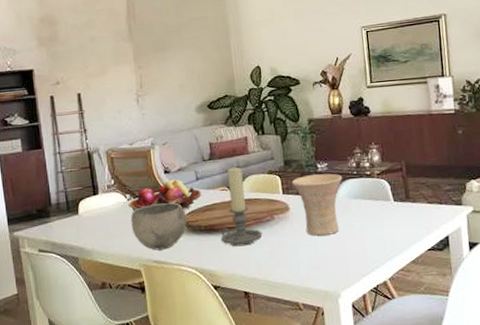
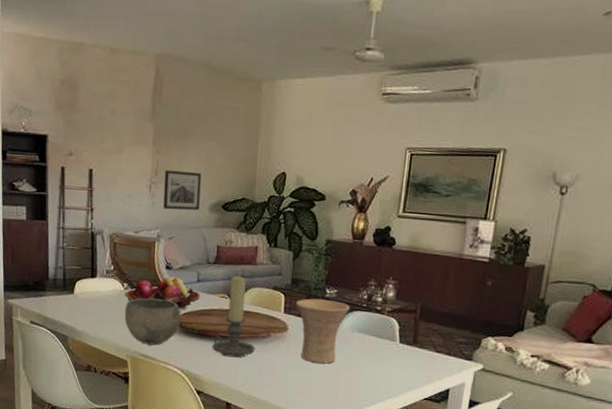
wall art: none [148,80,187,118] -> present [163,170,202,211]

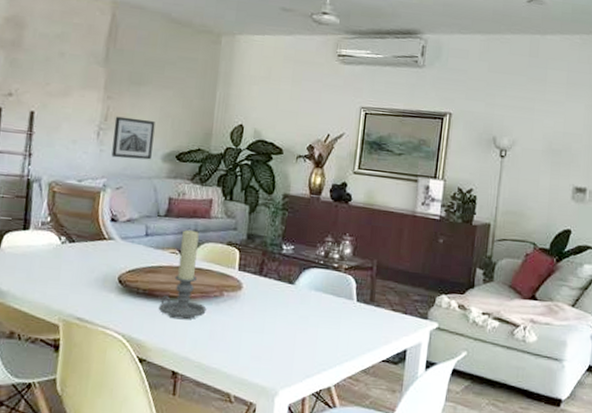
fruit basket: present [124,276,201,309] -> none [61,230,149,266]
bowl: present [124,298,181,346] -> none [59,253,125,307]
vase: present [295,298,351,364] -> none [250,255,308,325]

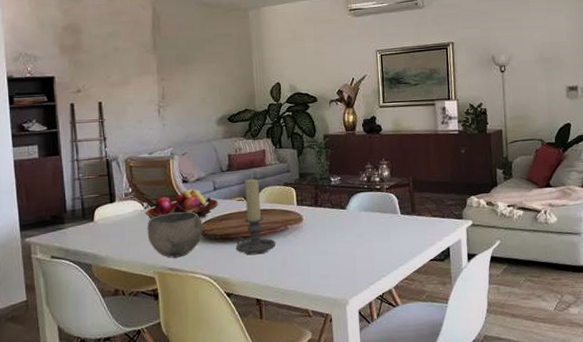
bowl: none [59,253,125,307] -> present [147,211,203,258]
fruit basket: none [61,230,149,266] -> present [145,189,219,219]
wall art: present [111,116,156,160] -> none [171,92,207,129]

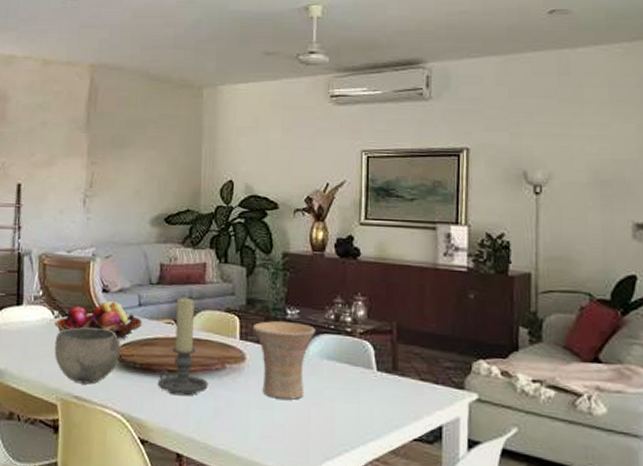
vase: none [306,187,355,246] -> present [252,321,317,400]

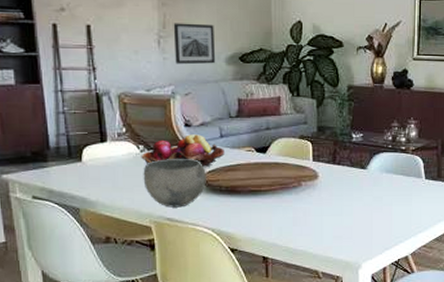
wall art: none [99,182,141,225] -> present [173,23,215,65]
candle holder: present [157,297,209,396] -> none [242,127,287,211]
vase: present [252,321,317,400] -> none [323,144,377,206]

